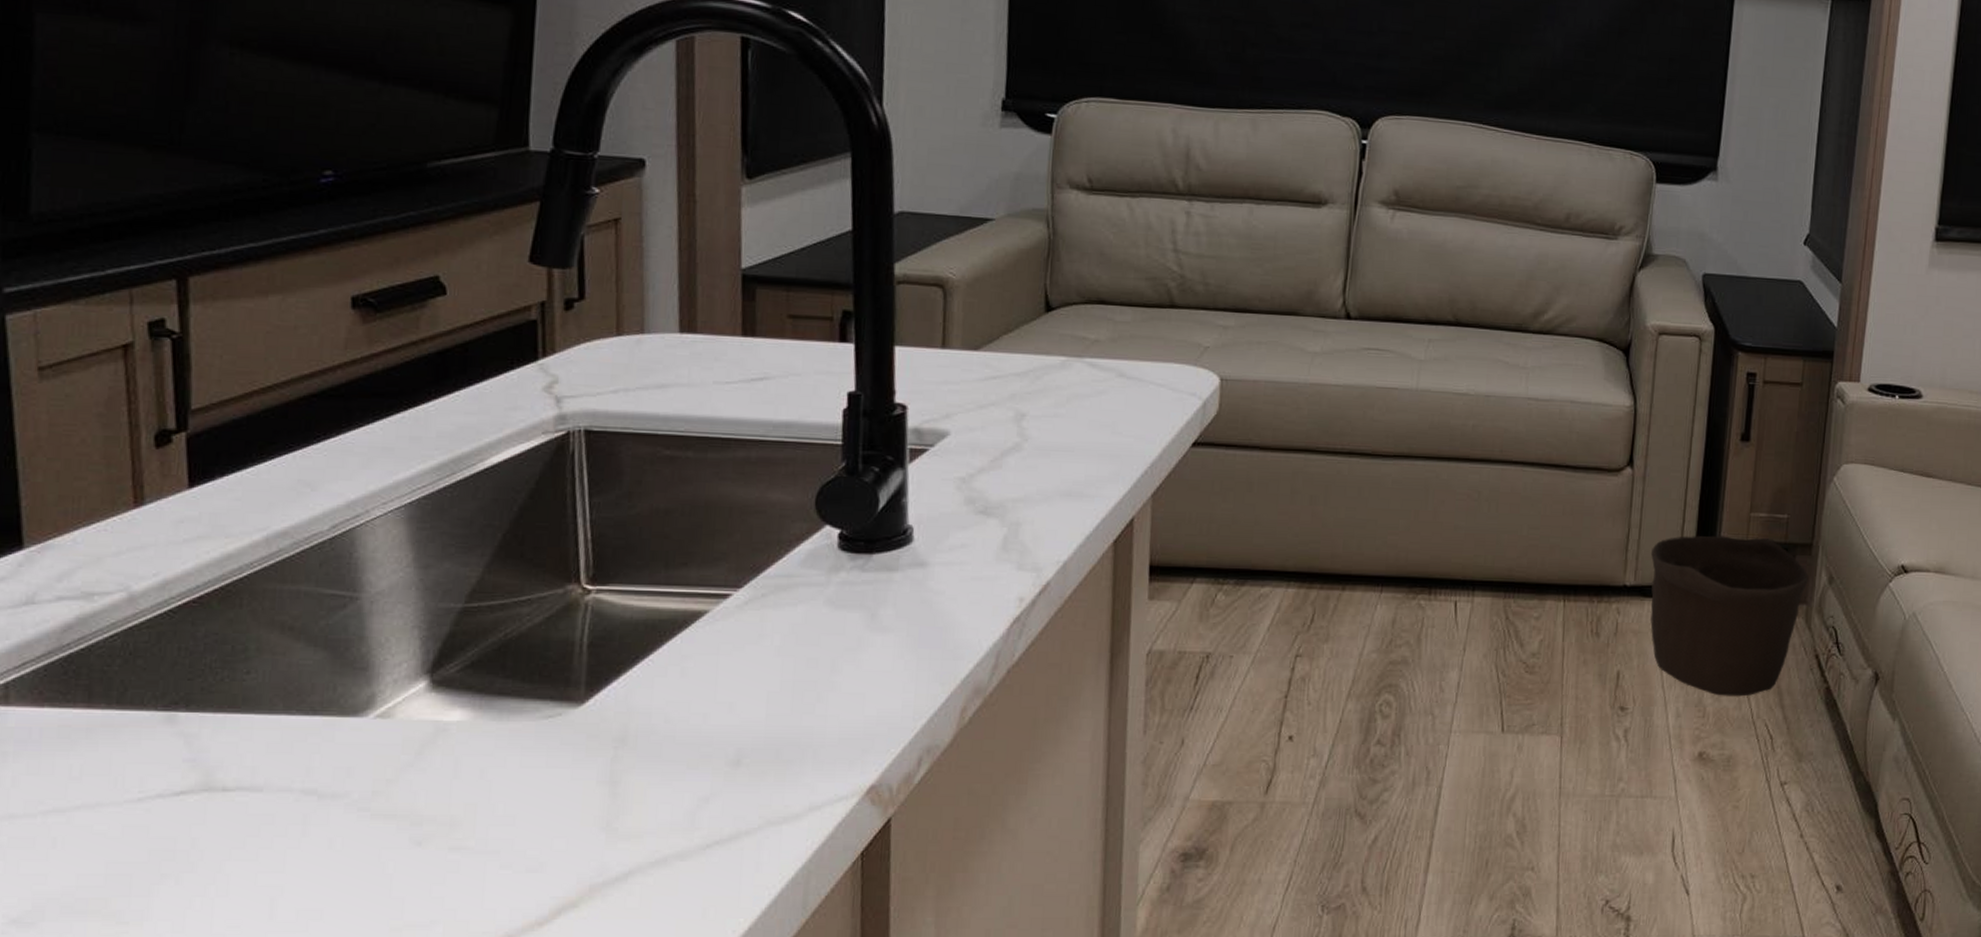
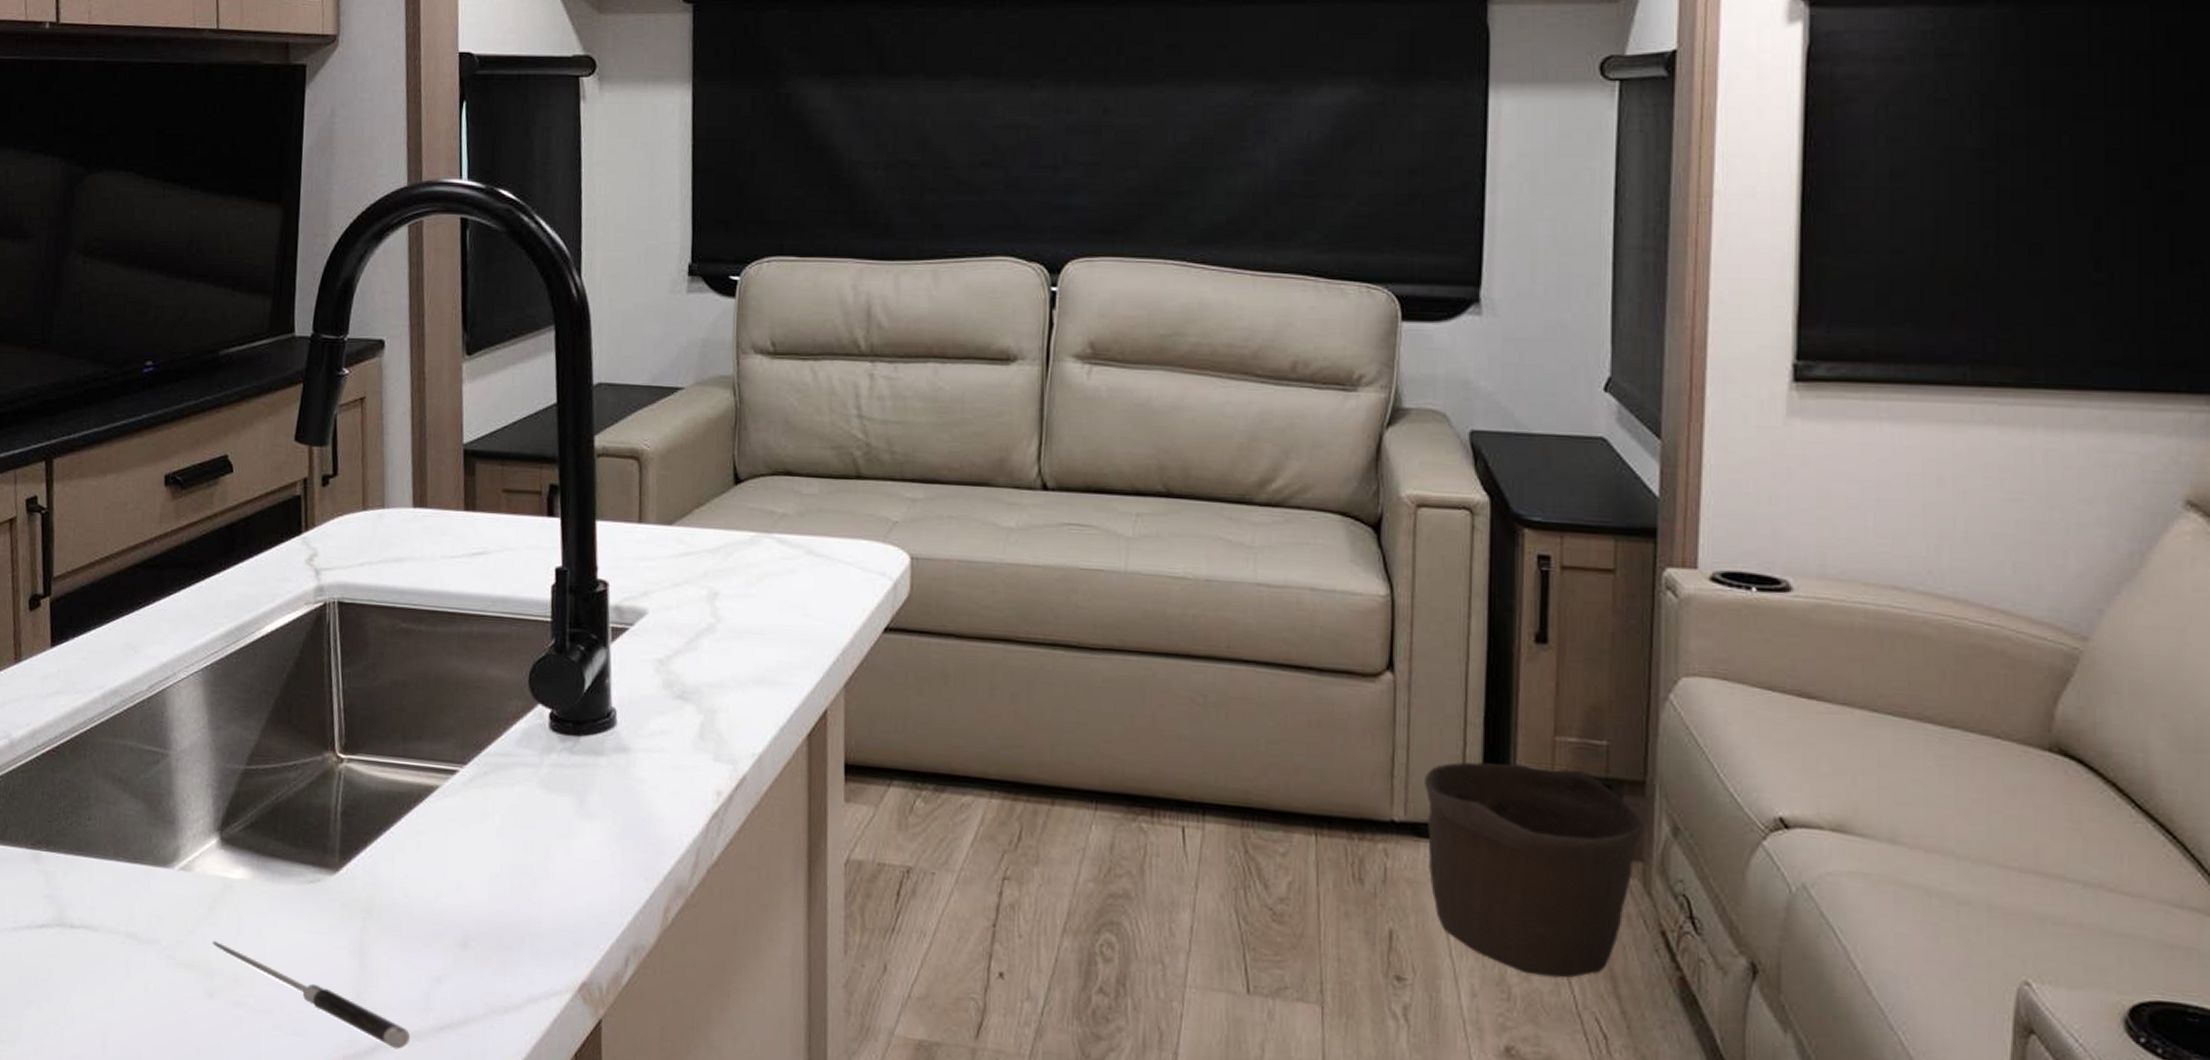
kitchen knife: none [420,786,671,872] -> present [212,940,410,1050]

